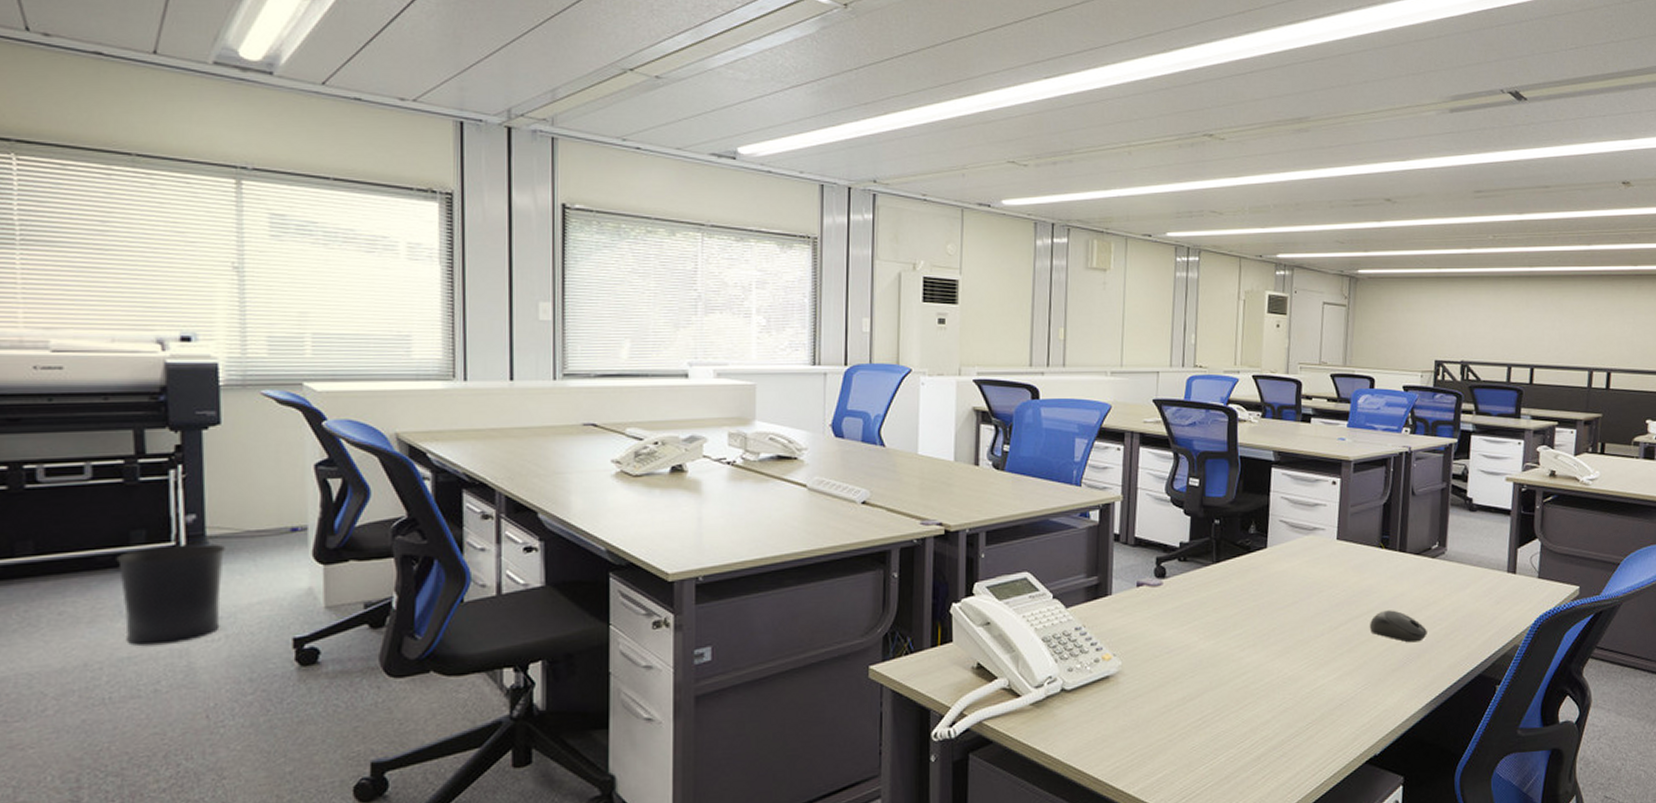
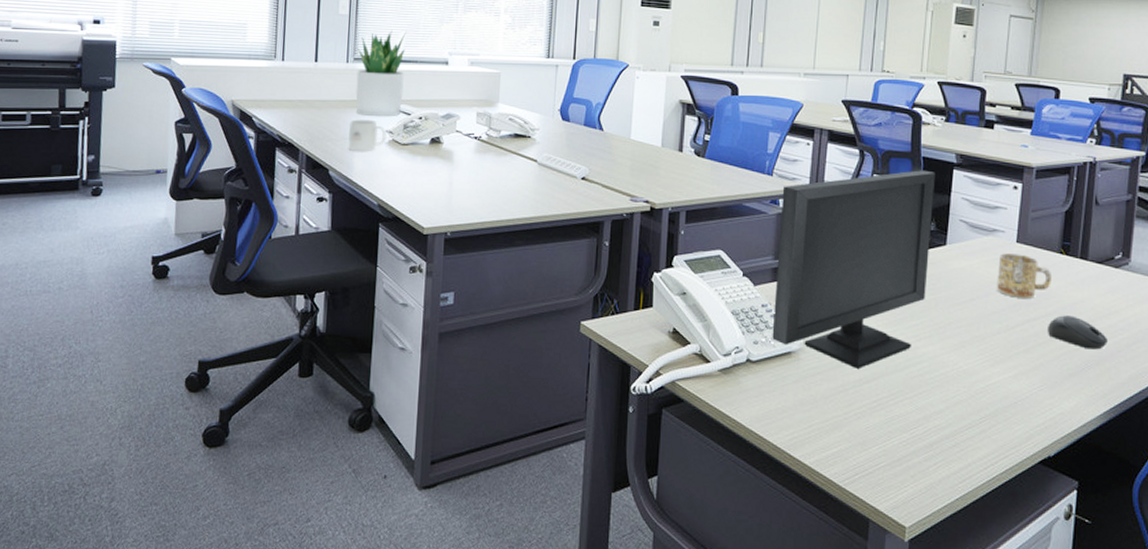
waste bin: present [116,543,227,647] -> none [41,178,113,254]
mug: none [562,448,612,489] -> present [348,119,386,152]
planter: none [567,338,631,445] -> present [355,30,406,117]
computer monitor: none [1087,470,1254,686] -> present [772,170,936,368]
mug: none [1319,551,1372,597] -> present [997,253,1051,298]

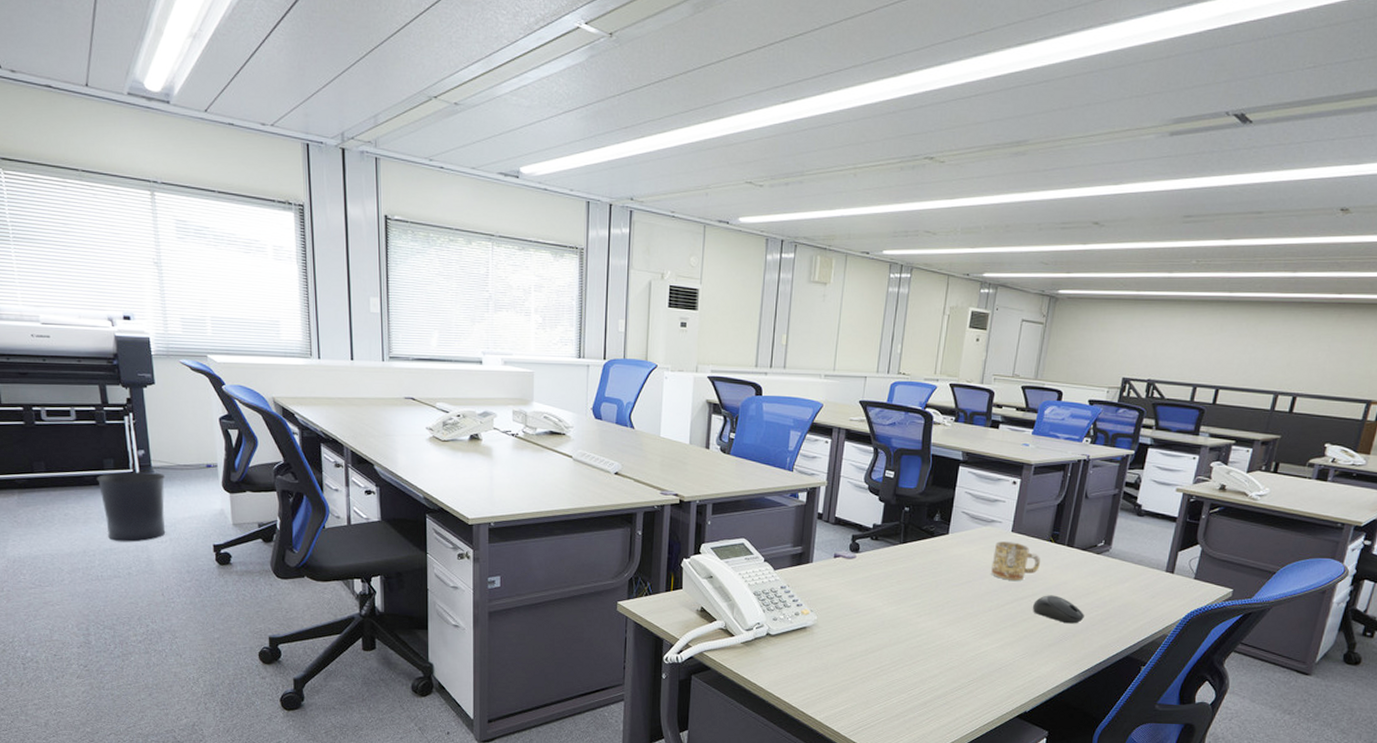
waste bin: none [41,178,113,254] -> present [96,471,166,543]
mug: present [348,119,386,152] -> none [390,416,427,448]
planter: present [355,30,406,117] -> none [392,329,440,415]
computer monitor: present [772,170,936,368] -> none [789,466,943,641]

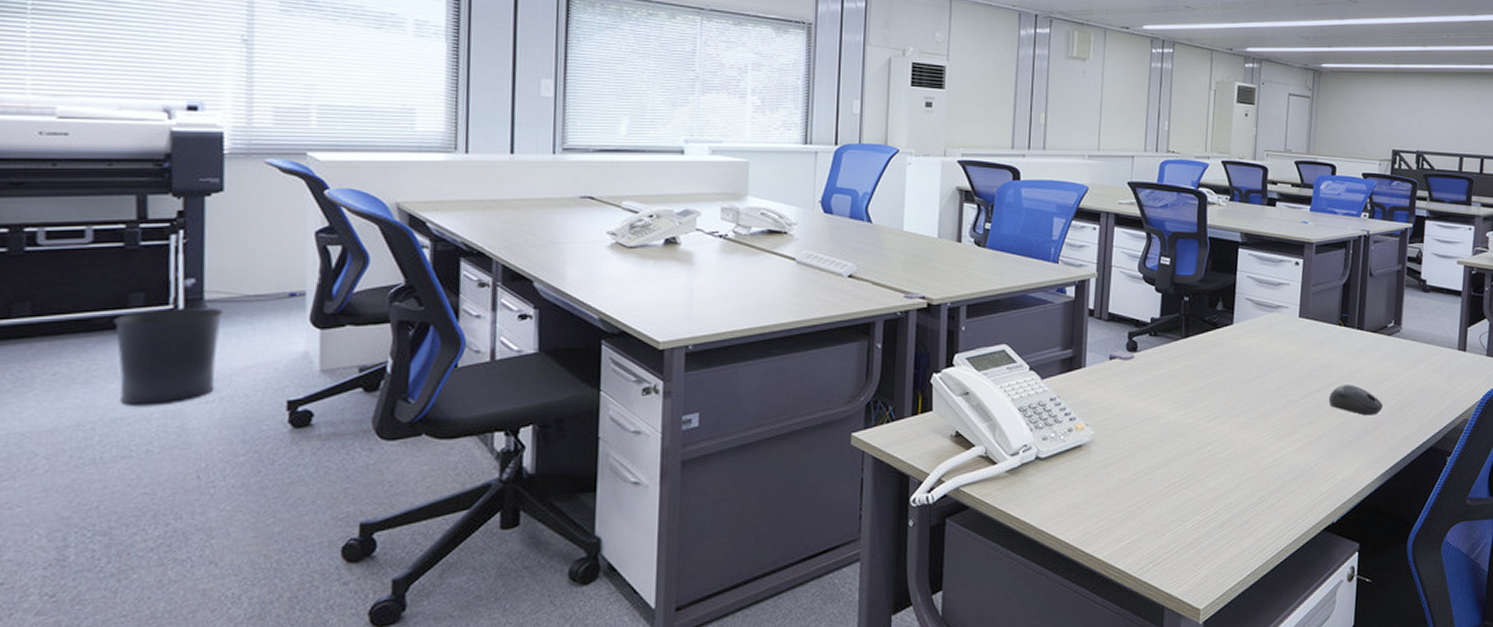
mug: present [991,541,1040,581] -> none [1282,328,1332,372]

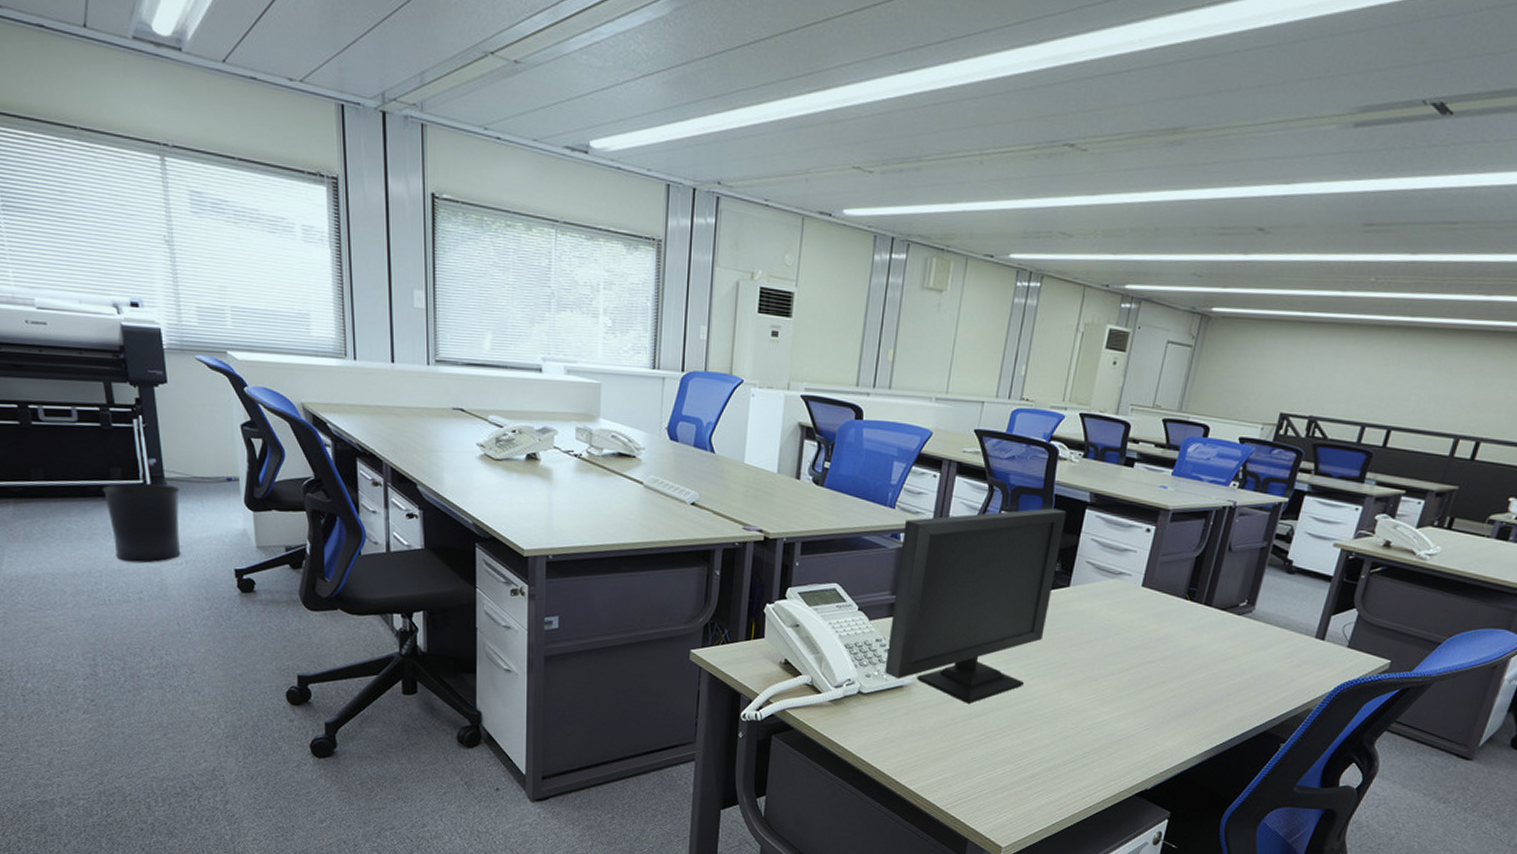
computer monitor: none [1061,250,1222,455] -> present [885,508,1067,703]
computer mouse: present [1328,384,1383,416] -> none [1160,659,1219,693]

